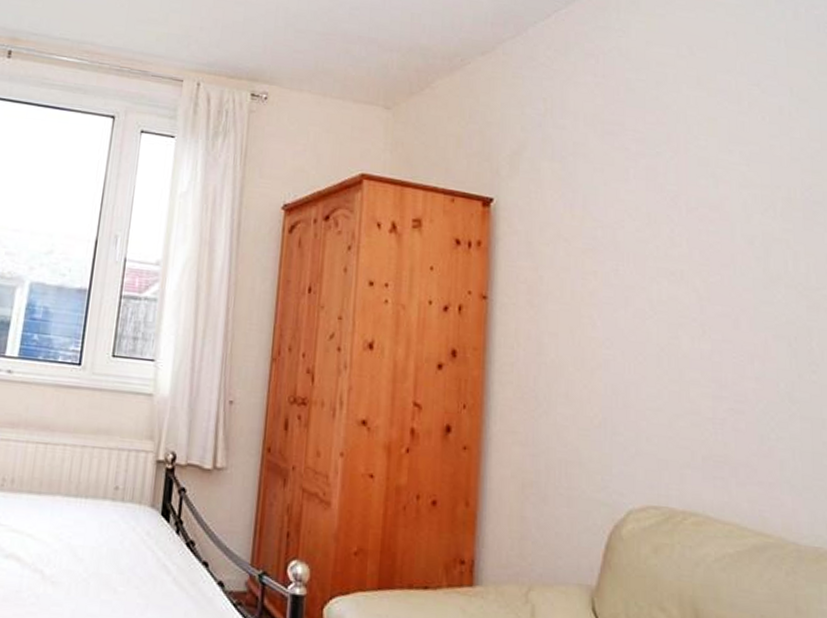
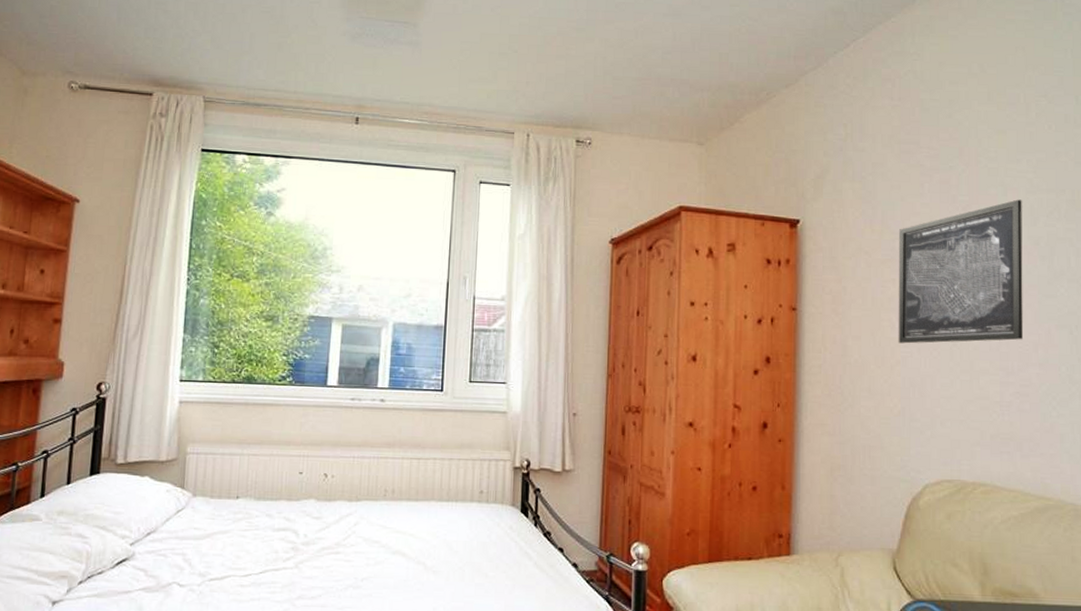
wall art: none [600,193,738,349] -> present [898,199,1024,344]

